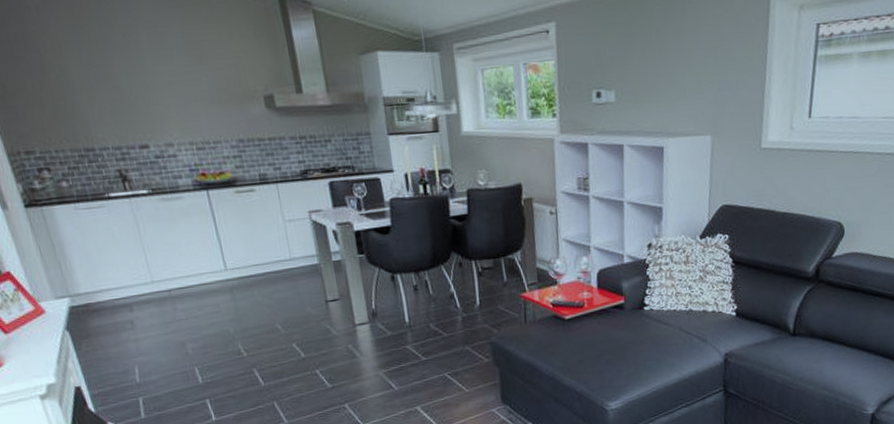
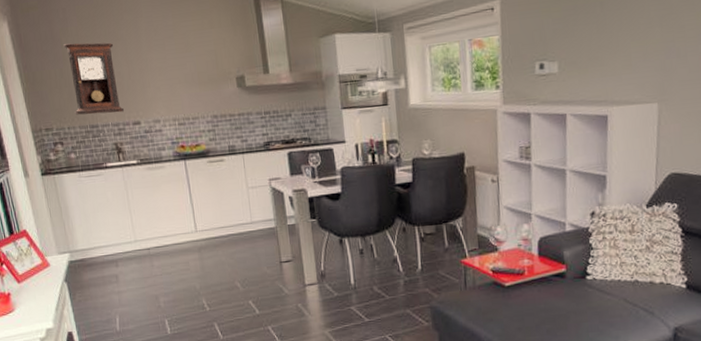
pendulum clock: none [40,48,128,136] -> present [63,42,125,115]

